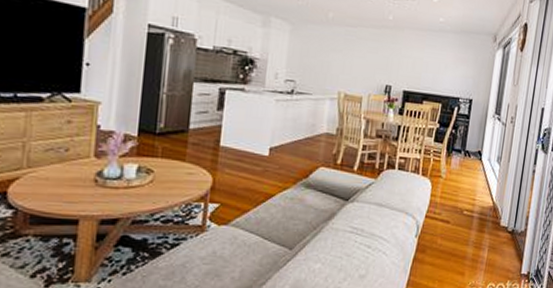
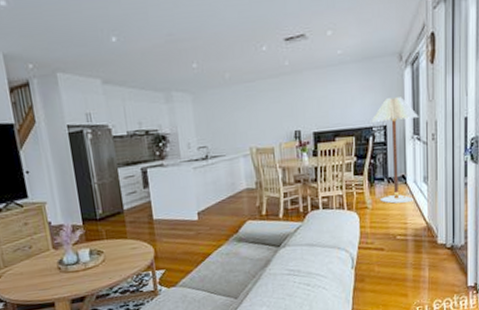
floor lamp: none [455,74,503,179] -> present [371,97,419,204]

